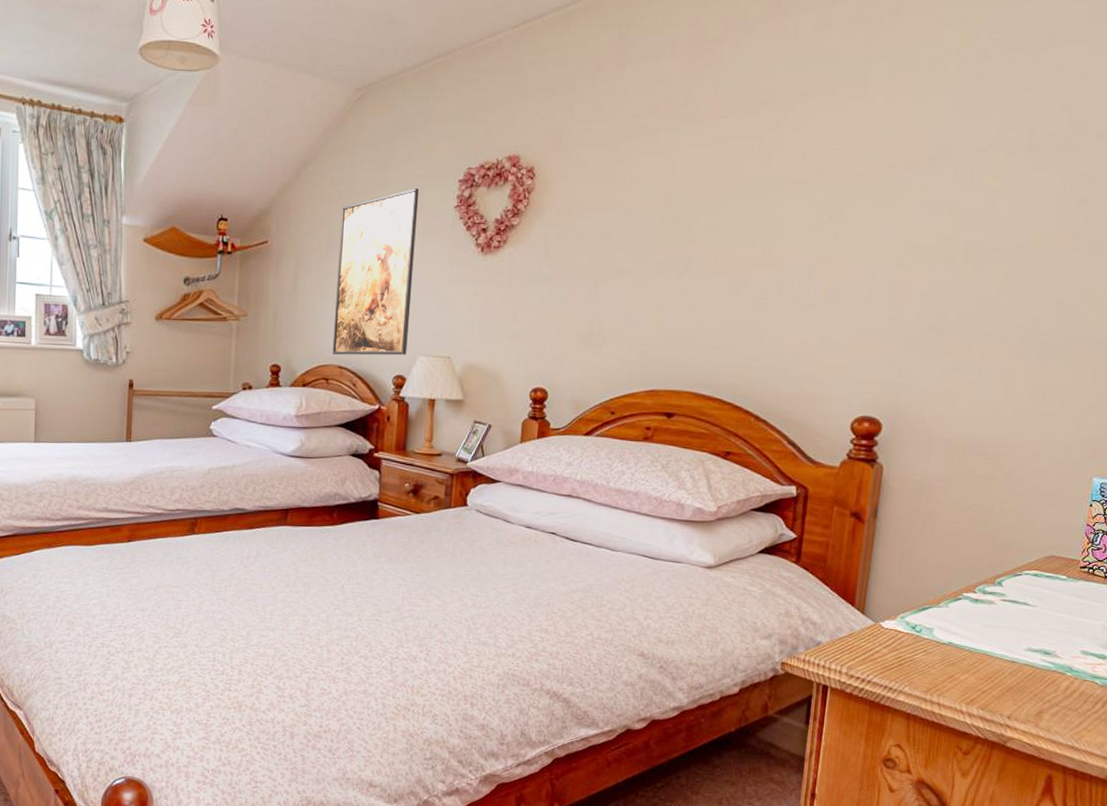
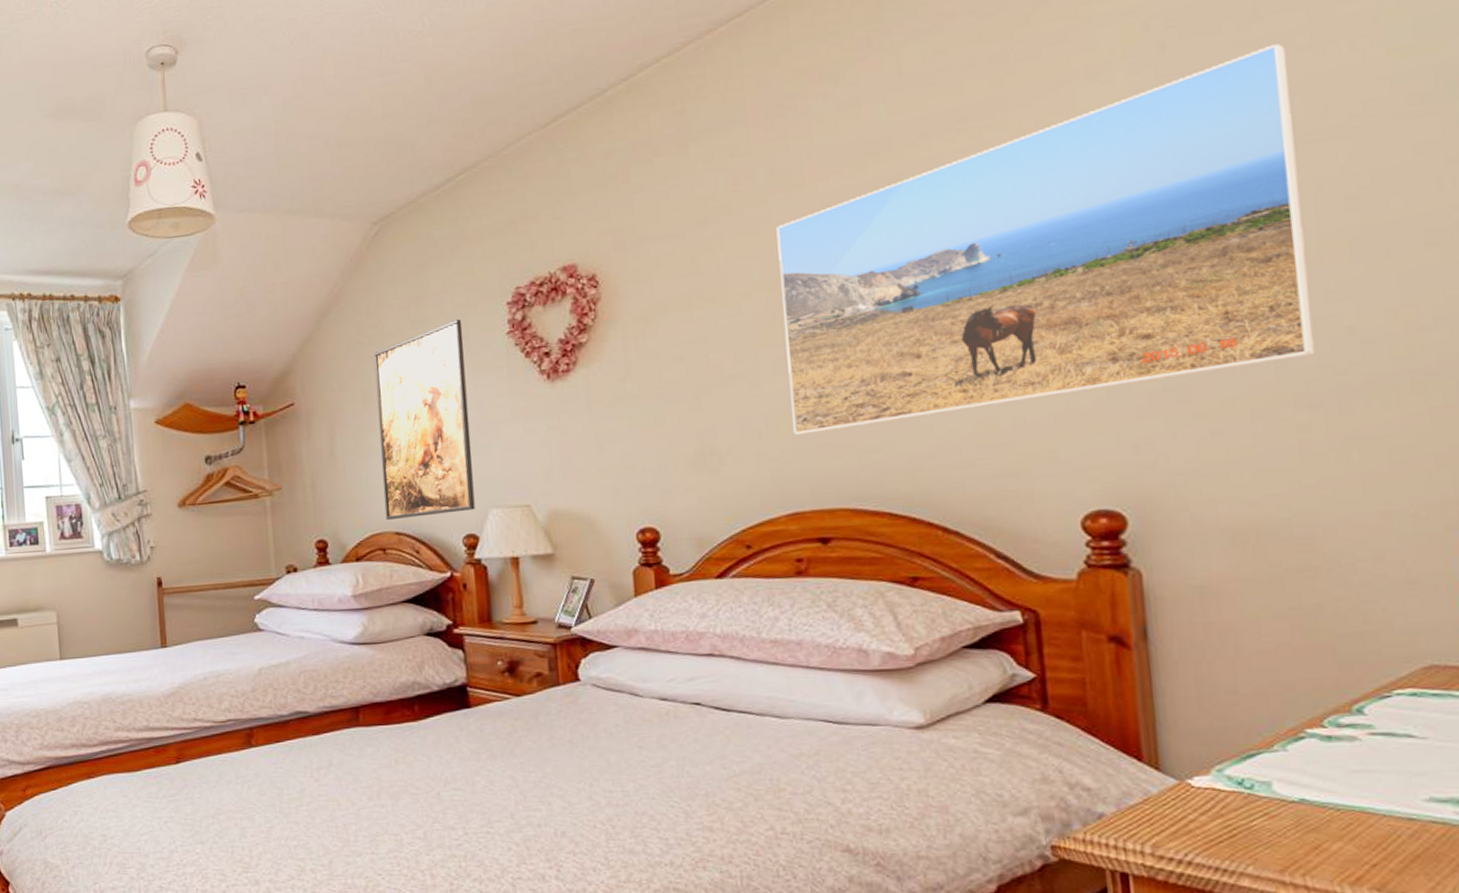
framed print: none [662,67,1067,328] -> present [776,43,1315,435]

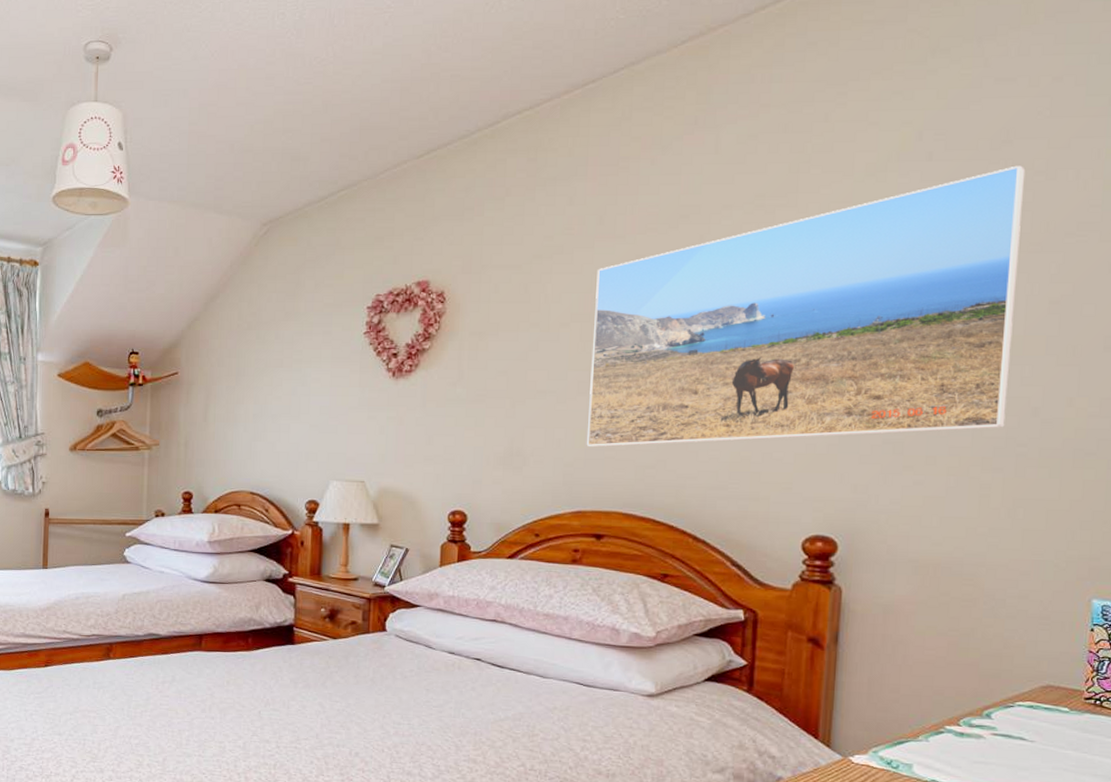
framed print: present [373,319,475,521] -> none [244,316,328,482]

